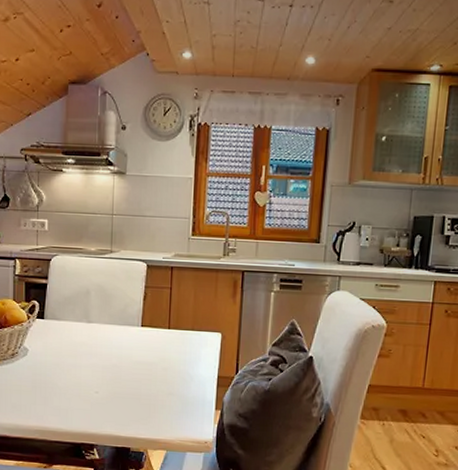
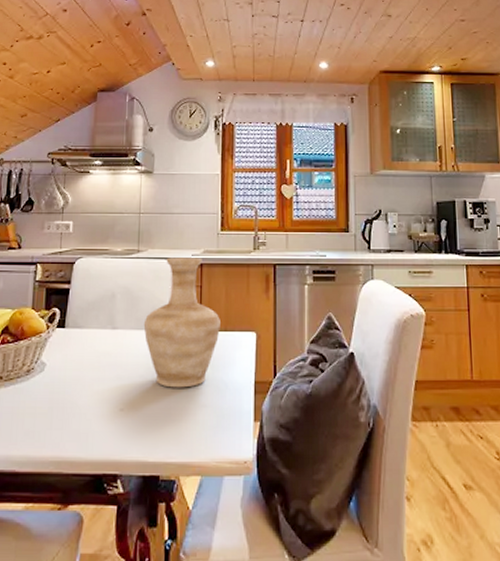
vase: none [116,259,188,378] -> present [143,257,220,388]

